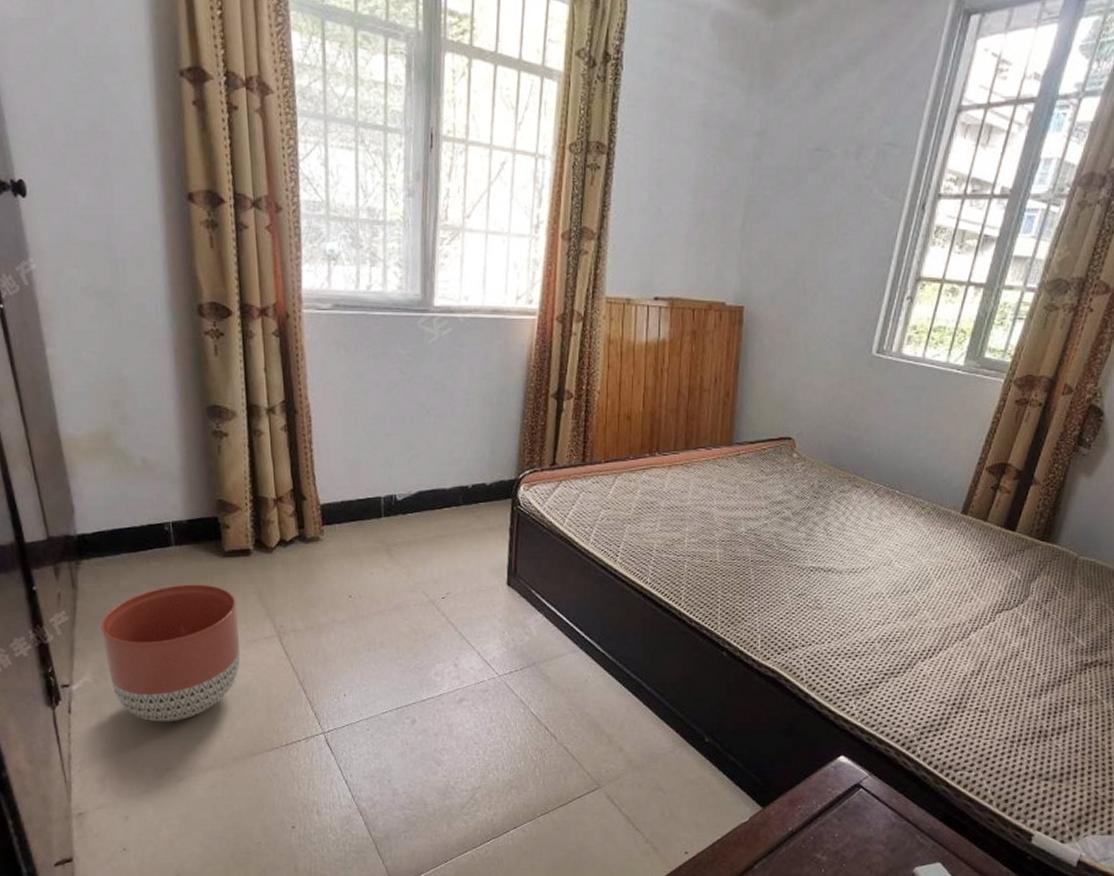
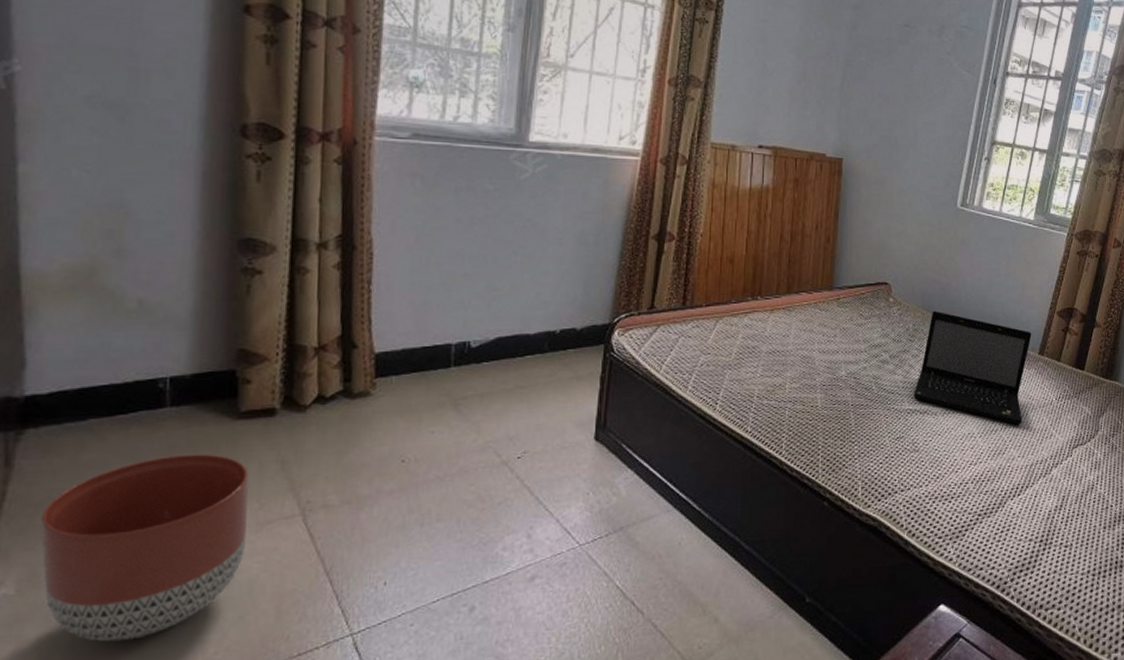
laptop: none [817,466,955,586] -> present [914,310,1032,425]

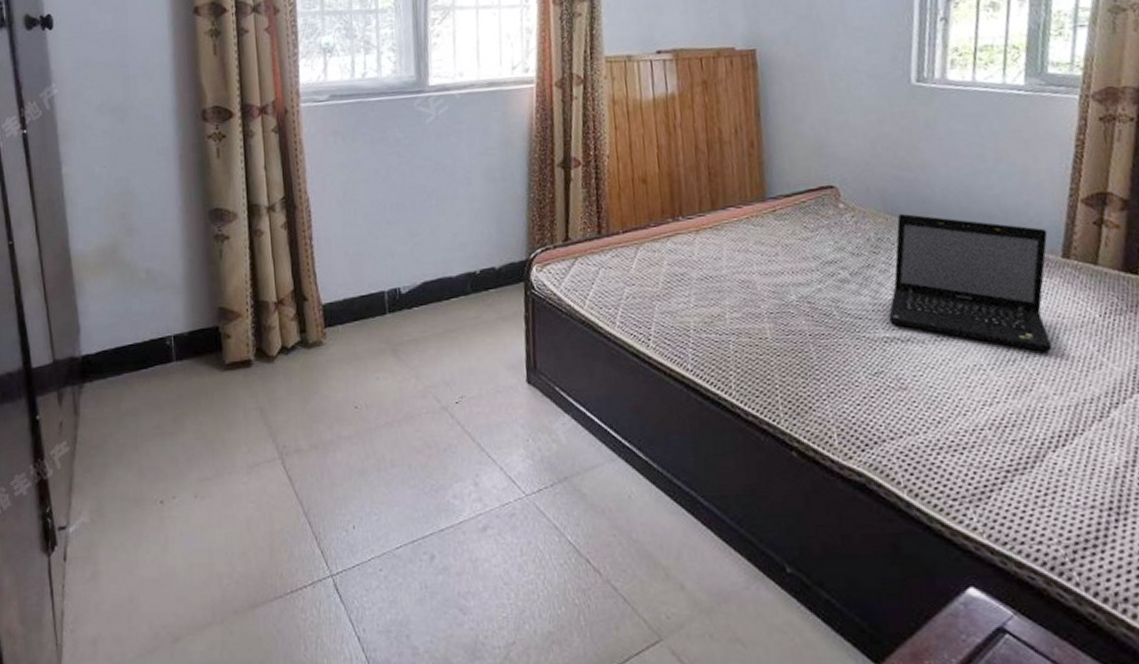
planter: present [40,453,249,642] -> none [100,402,241,568]

